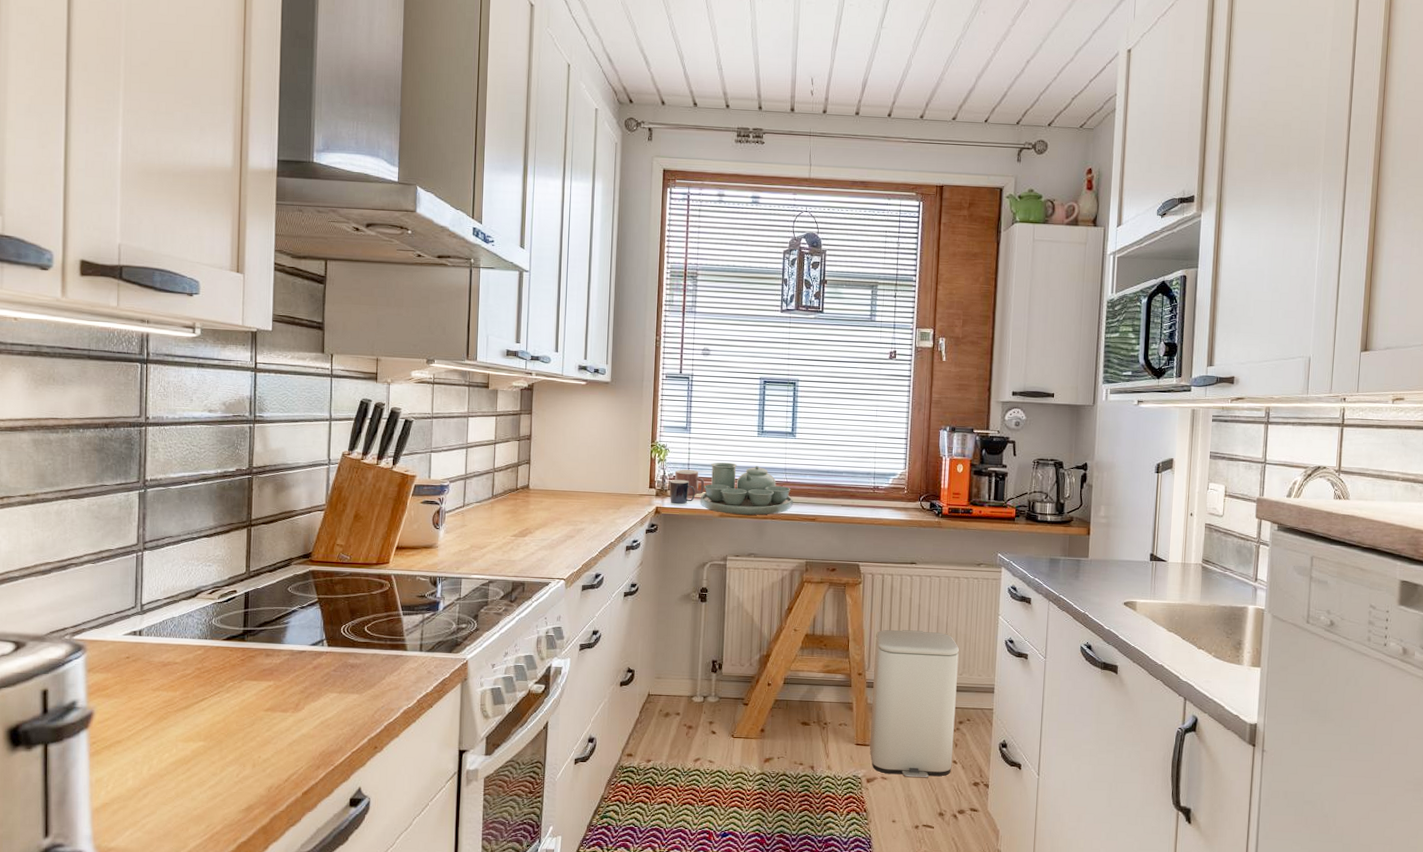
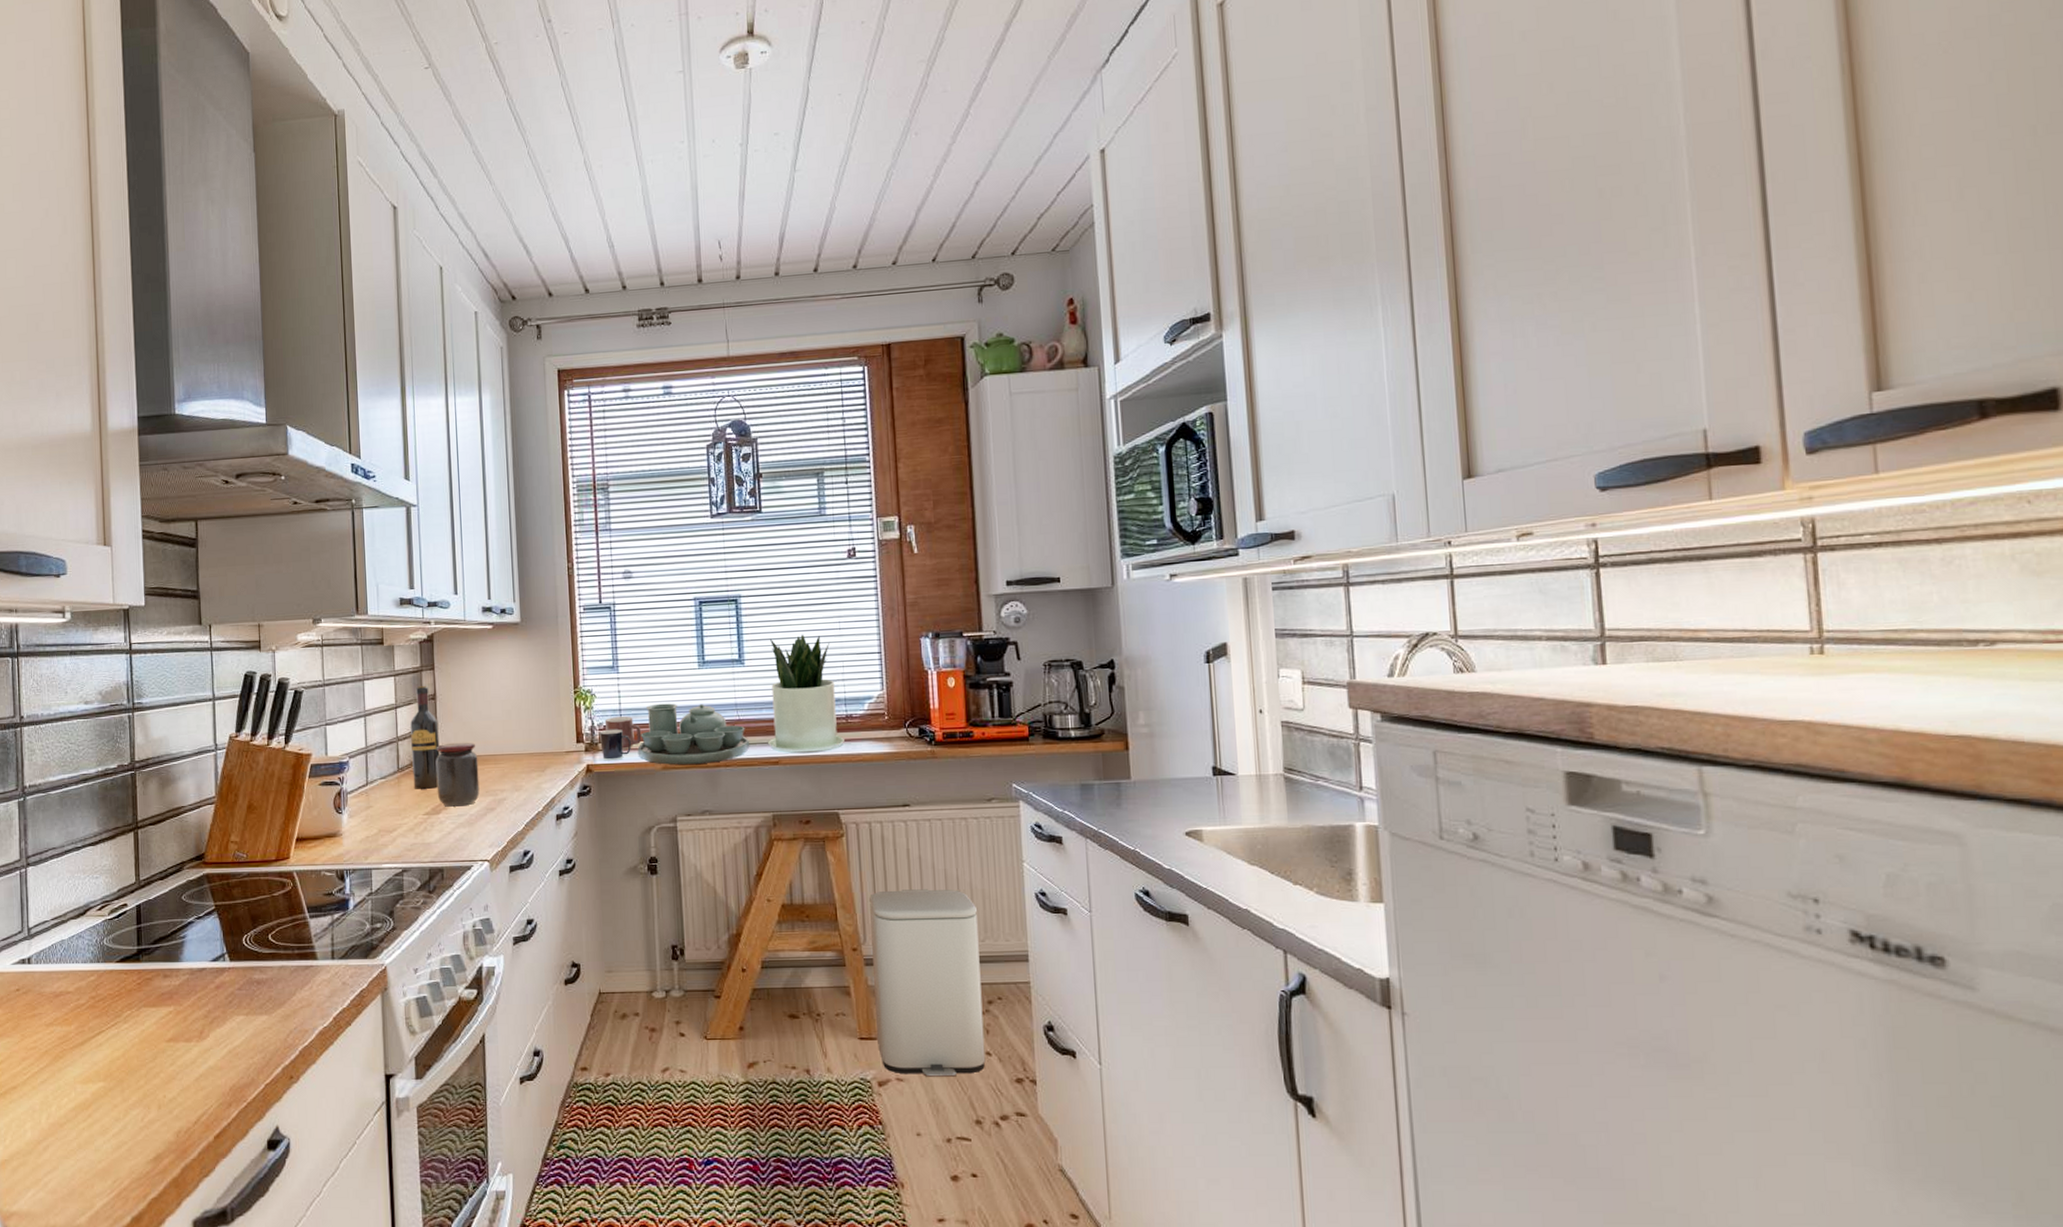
wine bottle: none [505,427,531,515] -> present [409,686,440,789]
jar: none [525,478,563,532] -> present [435,742,480,807]
planter: none [808,417,871,515] -> present [768,634,846,754]

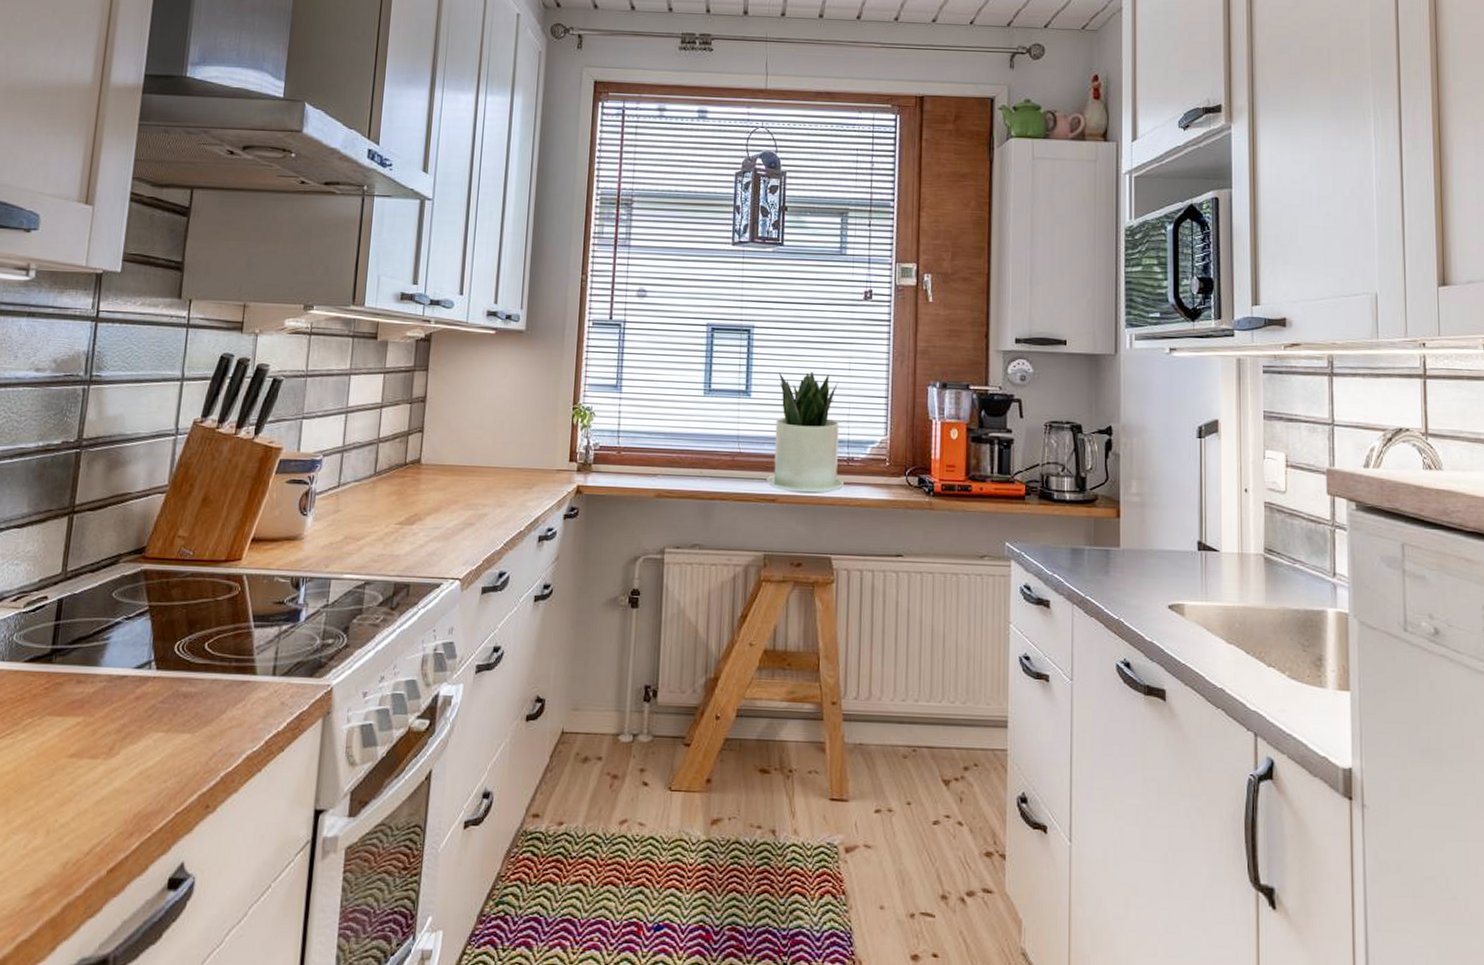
wine bottle: present [409,686,440,789] -> none [389,387,425,497]
jar: present [435,742,480,807] -> none [413,449,463,519]
mug: present [599,728,631,761] -> none [593,450,626,484]
mug: present [604,716,642,750] -> none [601,438,638,474]
tea set: present [637,703,750,766] -> none [632,428,748,496]
pedal bin: present [869,889,986,1078] -> none [847,643,962,848]

